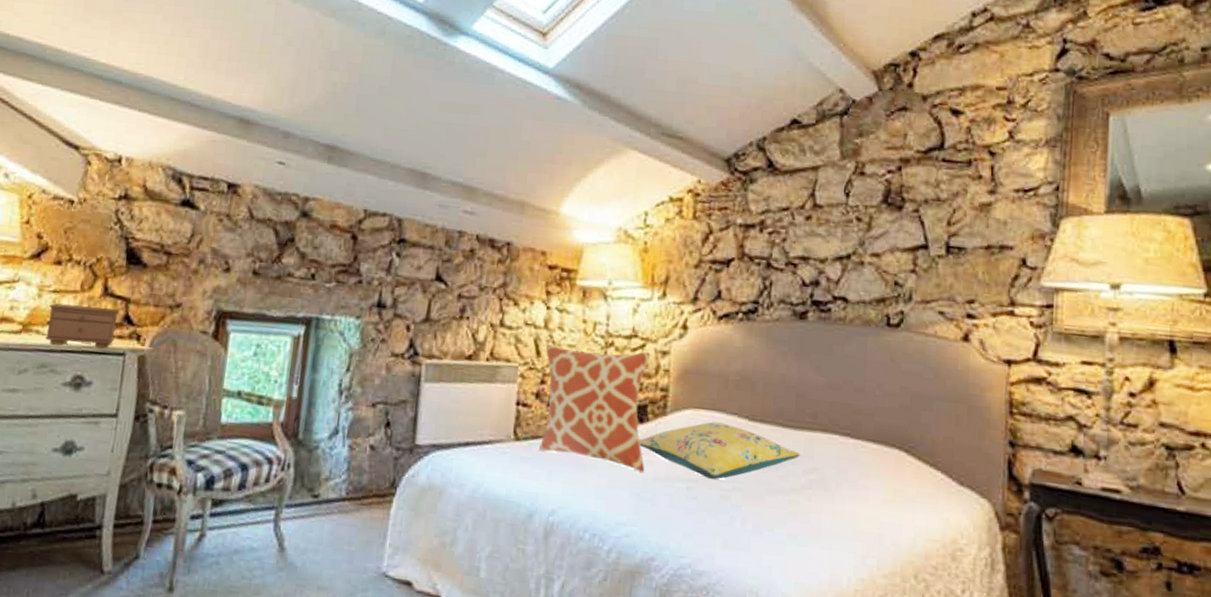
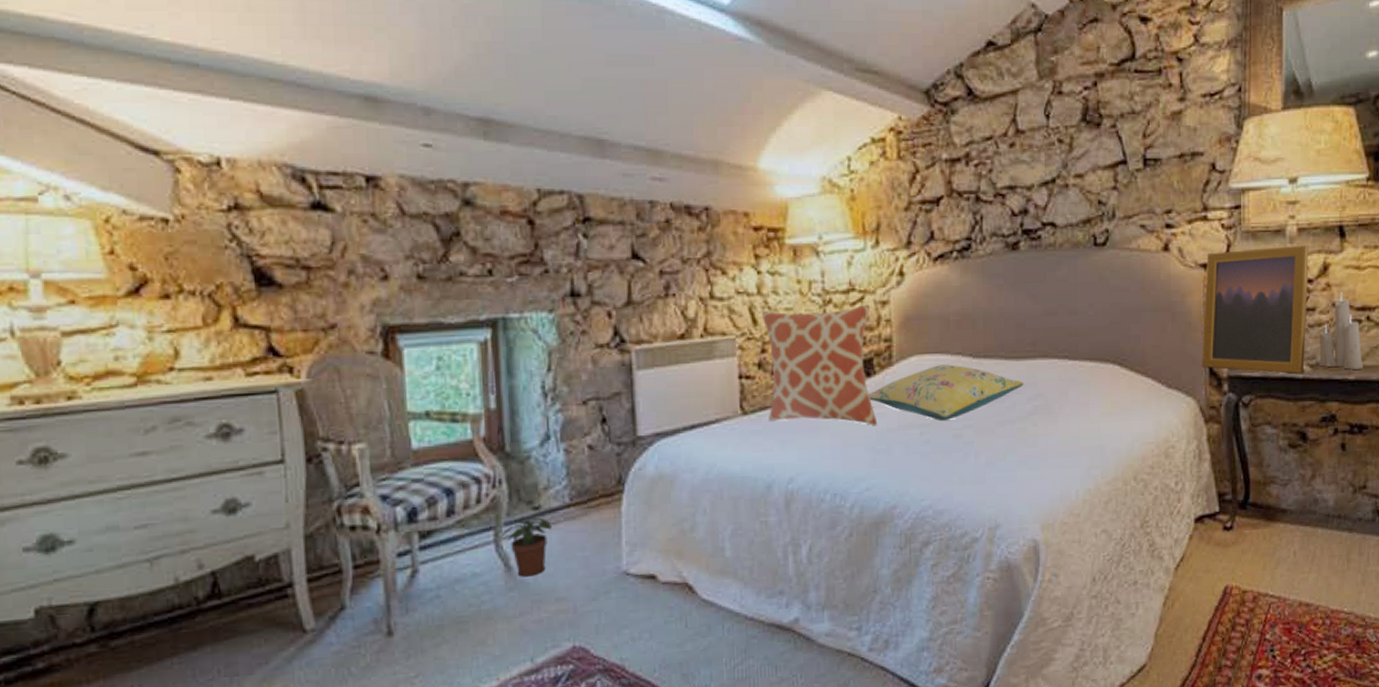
jewelry box: present [45,303,120,349] -> none [166,340,261,395]
potted plant: none [281,503,326,561] -> present [501,516,552,577]
picture frame: none [1000,349,1132,496] -> present [1202,244,1309,375]
candle: none [1139,411,1196,501] -> present [1318,291,1363,370]

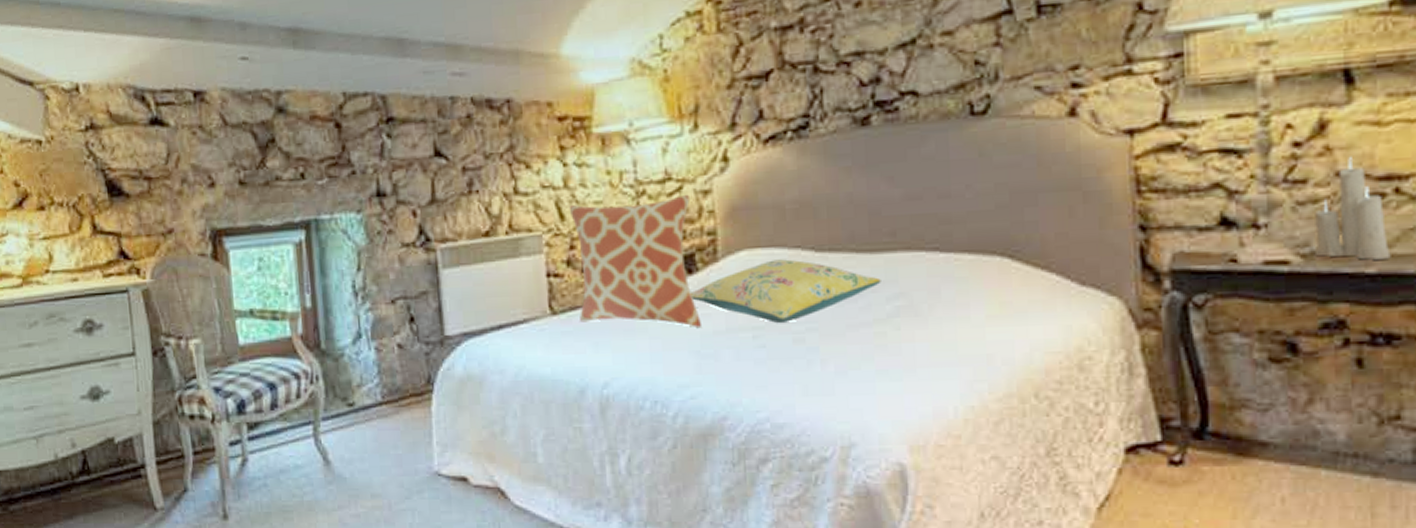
potted plant: present [501,516,552,577] -> none [319,413,366,472]
picture frame: present [1202,244,1309,375] -> none [1129,97,1295,267]

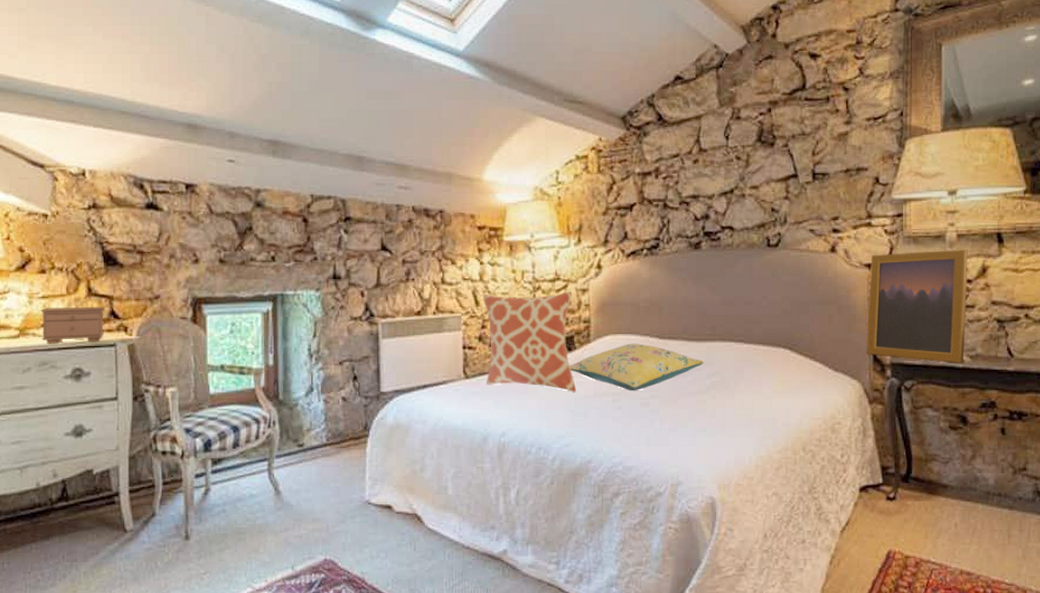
jewelry box: none [43,245,115,294] -> present [41,306,105,345]
picture frame: none [1129,97,1295,267] -> present [866,249,968,364]
candle: present [1314,156,1391,260] -> none [978,291,1022,362]

